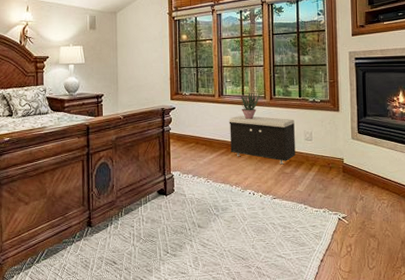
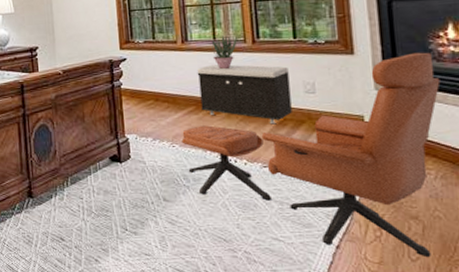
lounge chair: none [214,112,393,266] -> present [181,52,441,258]

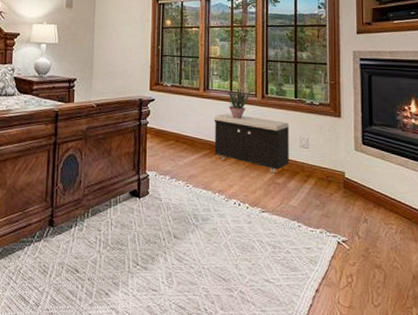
lounge chair: present [181,52,441,258] -> none [195,121,404,304]

